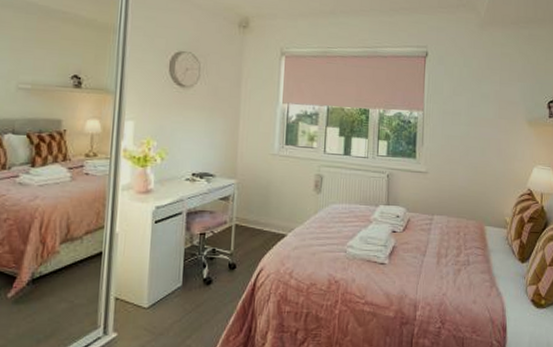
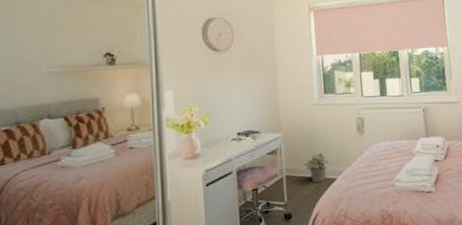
potted plant: none [255,205,281,236] -> present [304,152,329,183]

